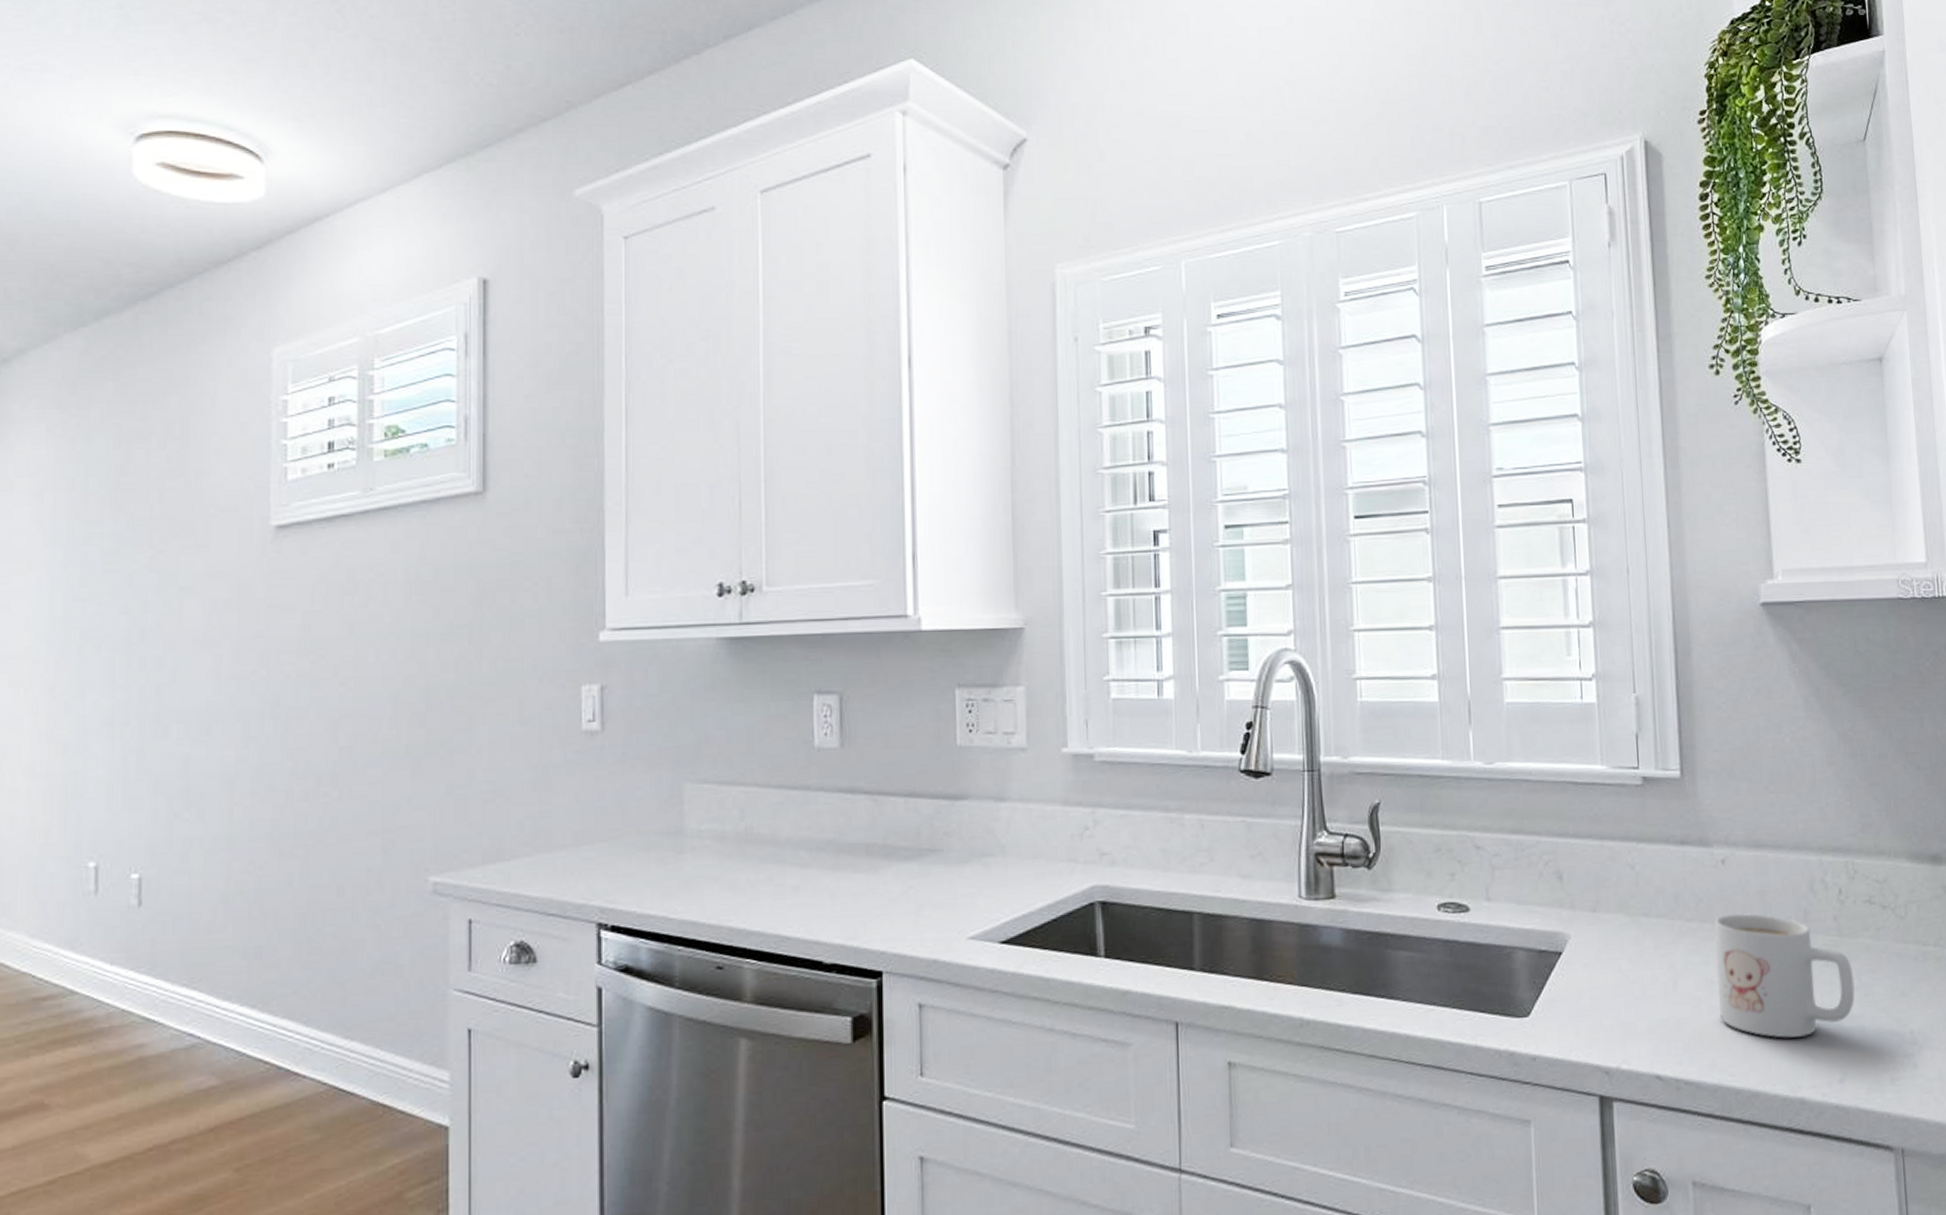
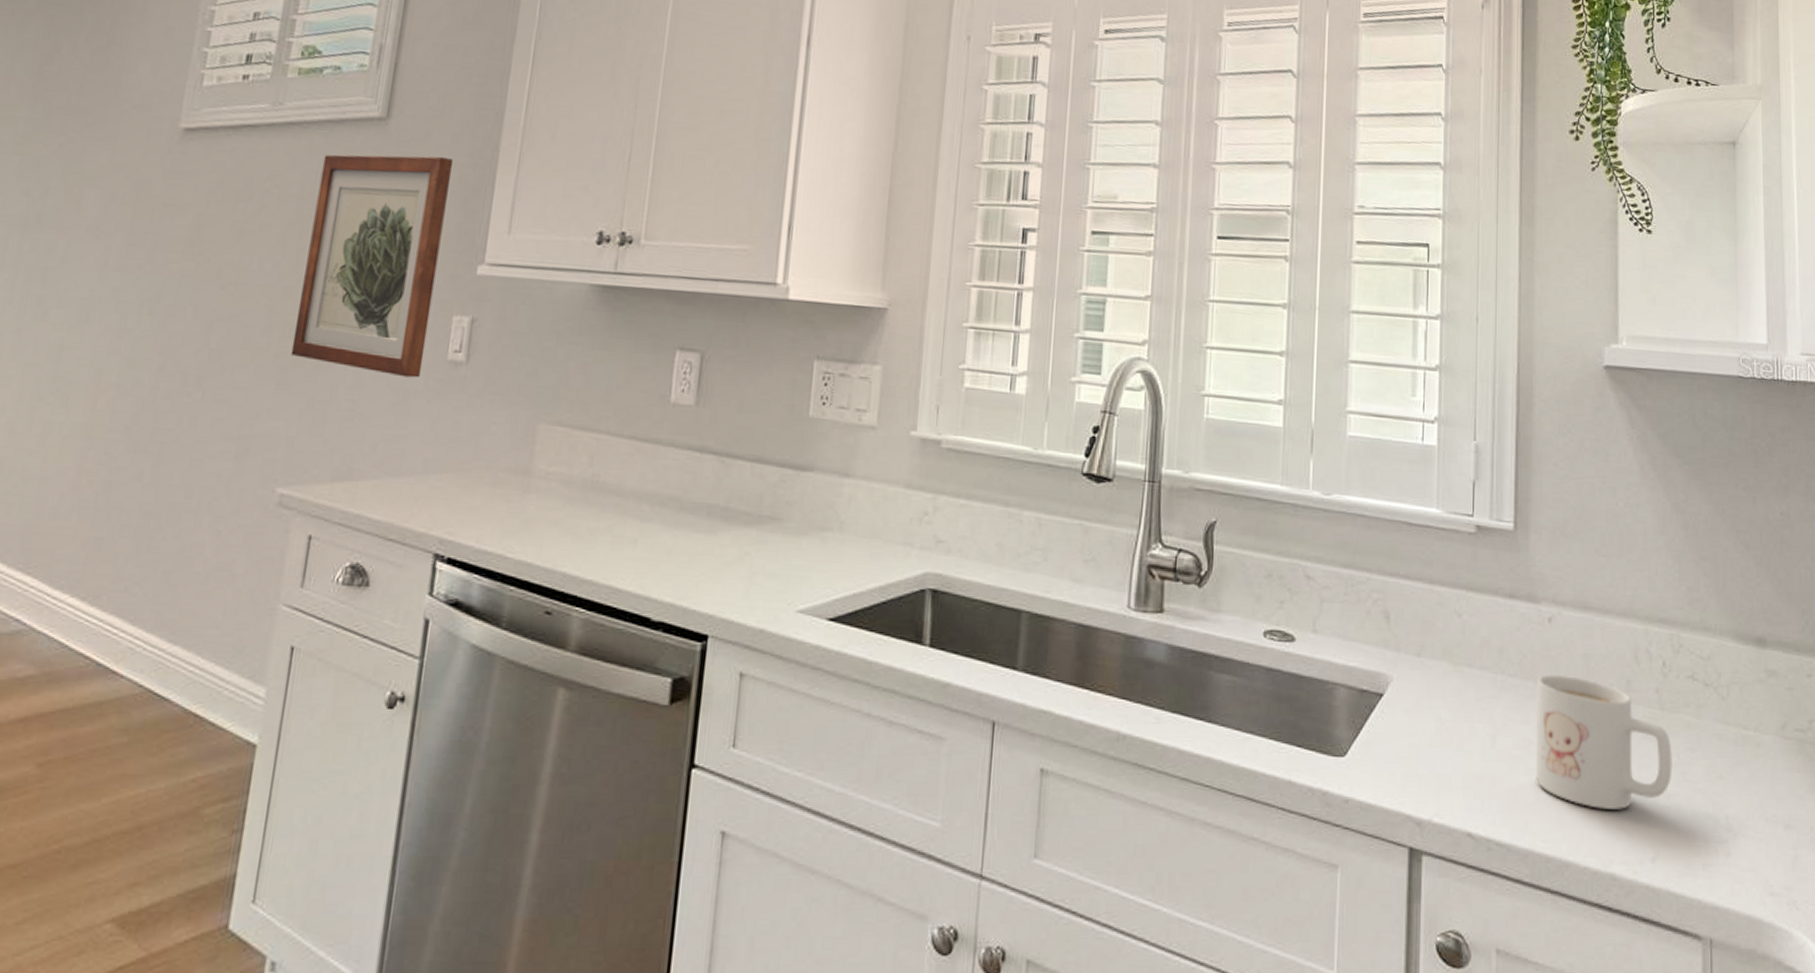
wall art: none [422,524,559,753] -> present [290,154,454,378]

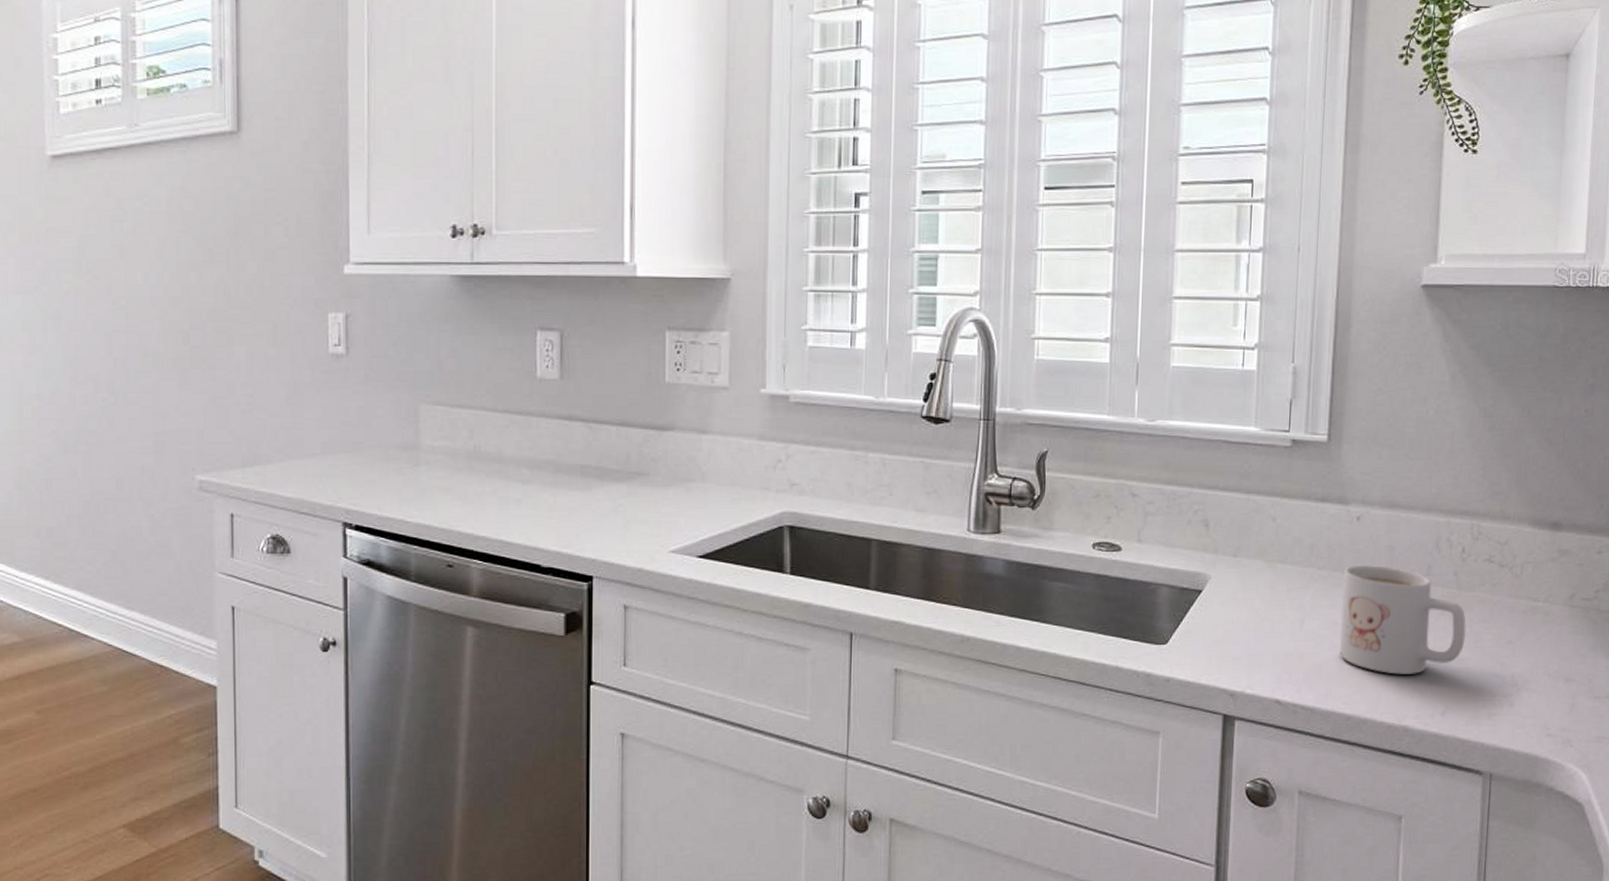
wall art: present [290,154,454,378] -> none [185,164,307,372]

